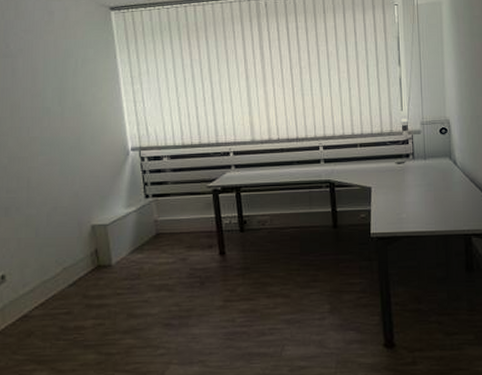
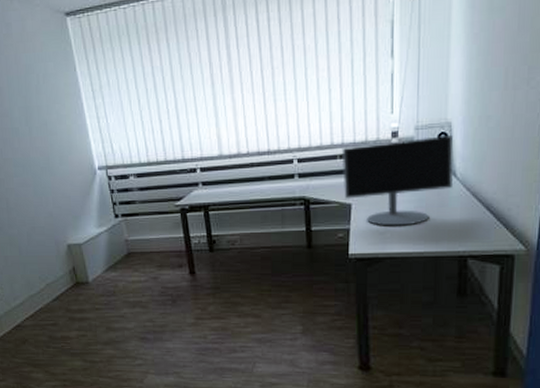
computer monitor: none [361,129,455,208] -> present [341,134,454,226]

